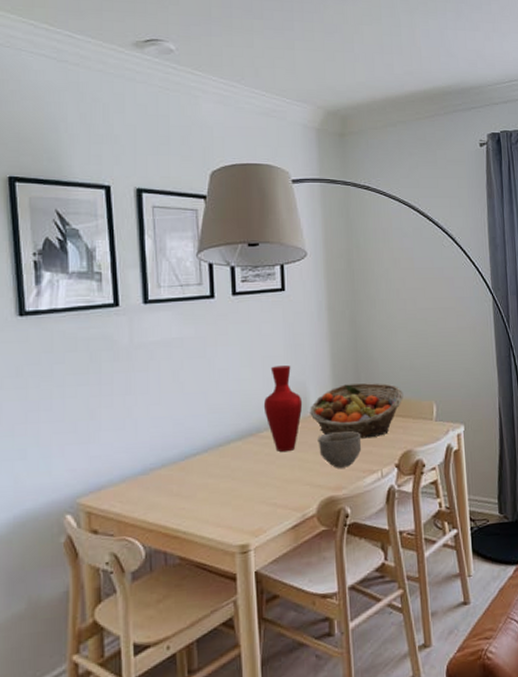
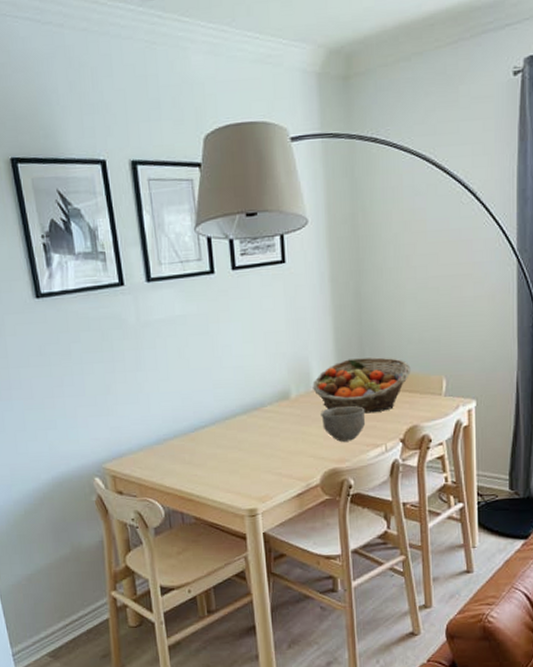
vase: present [263,365,303,452] -> none [266,341,306,425]

